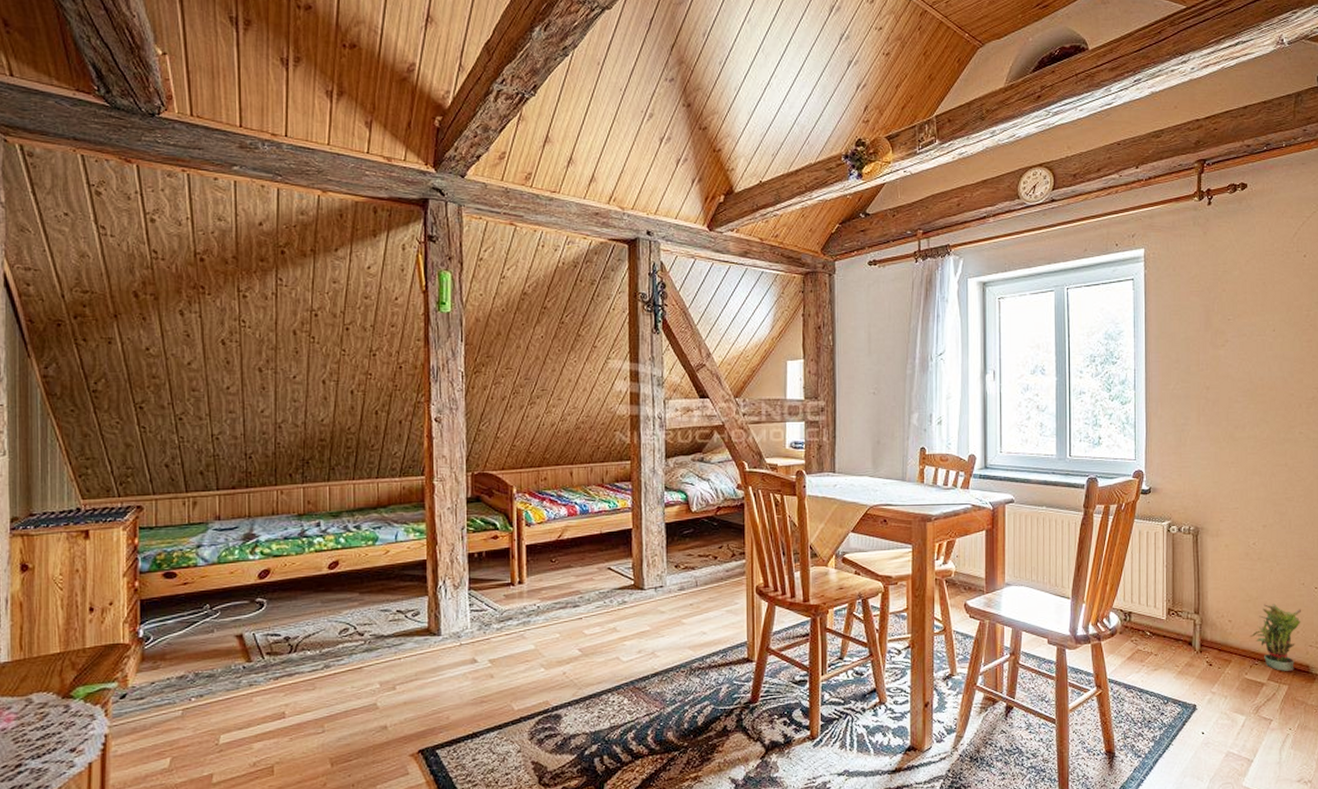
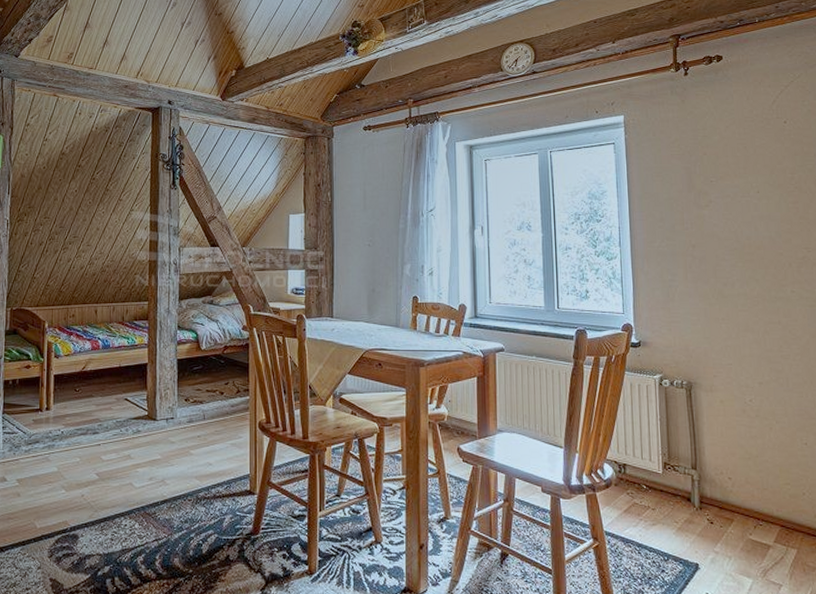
potted plant: present [1250,604,1301,671] -> none [752,463,806,534]

